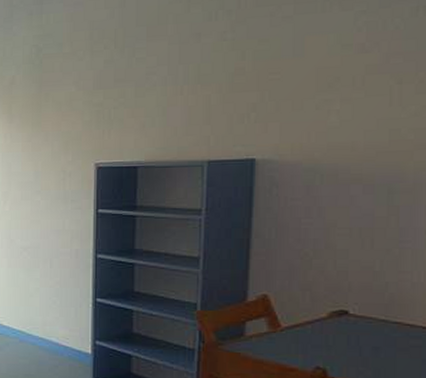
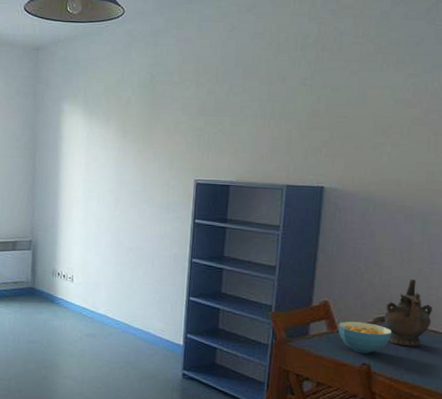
cereal bowl: none [282,317,352,355] -> present [338,321,391,354]
ceremonial vessel: none [342,263,406,345] -> present [384,279,432,347]

